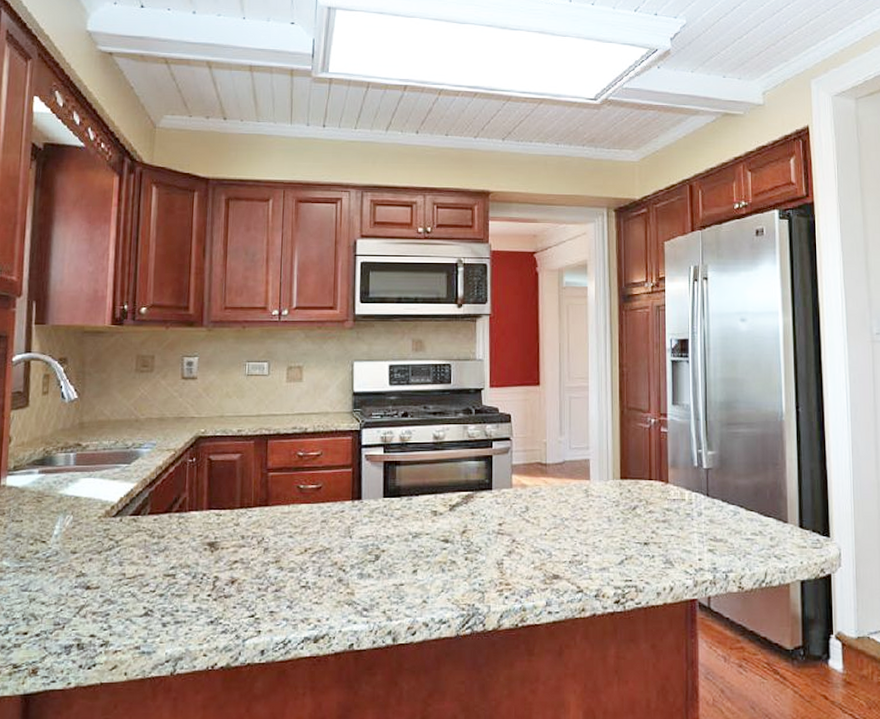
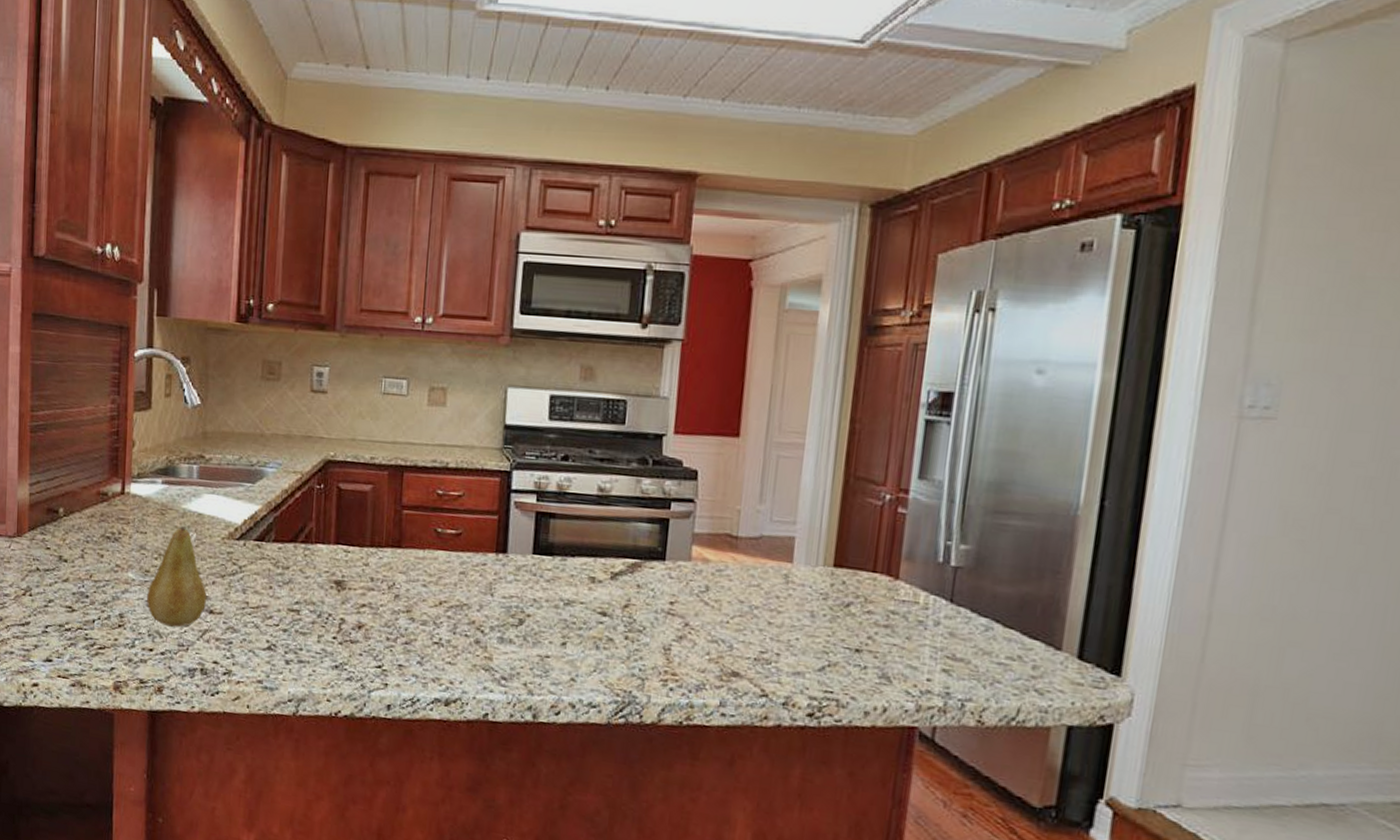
fruit: none [22,511,83,607] -> present [147,526,207,628]

